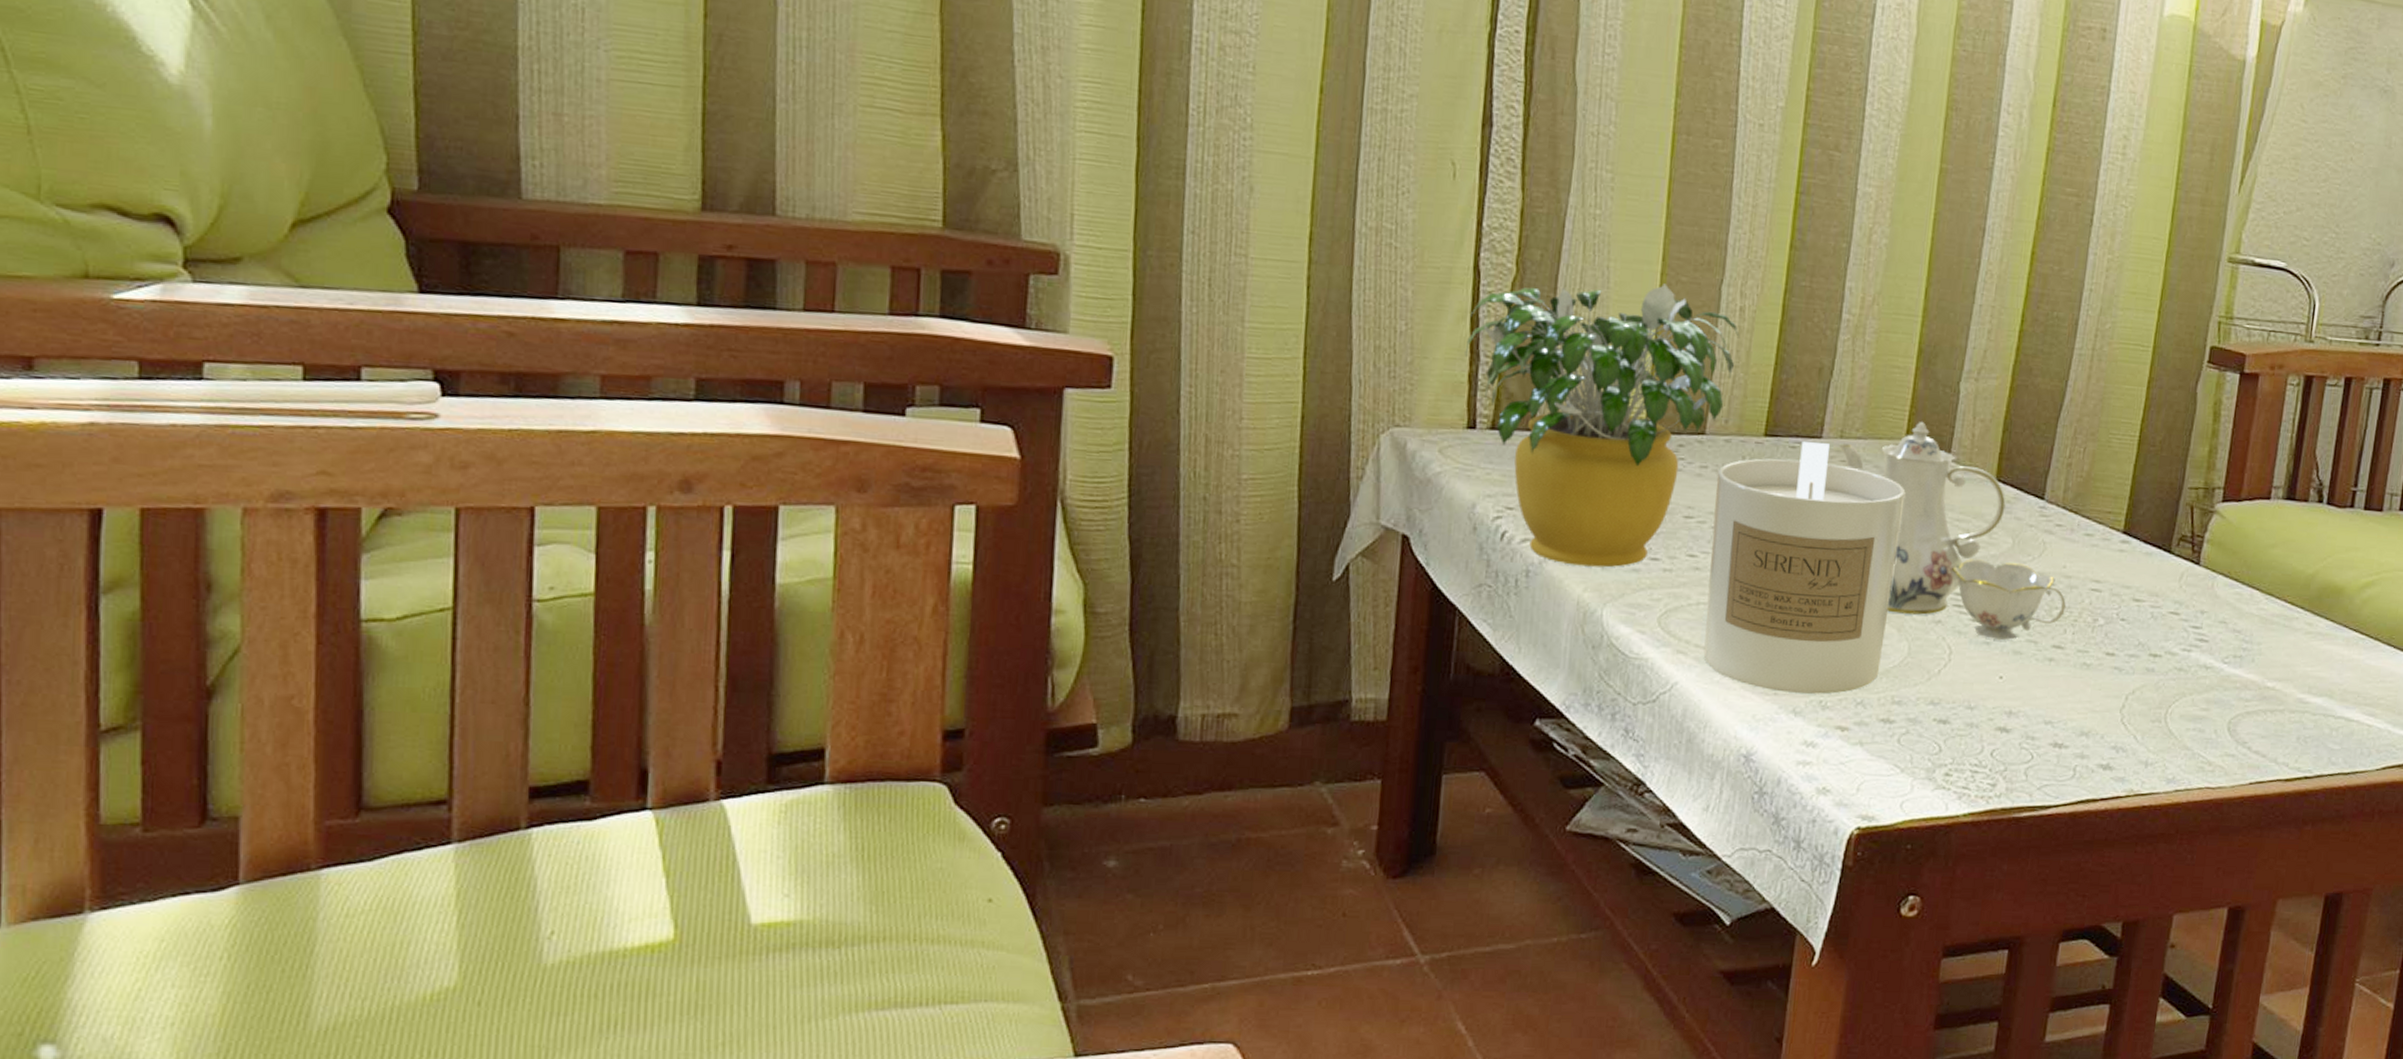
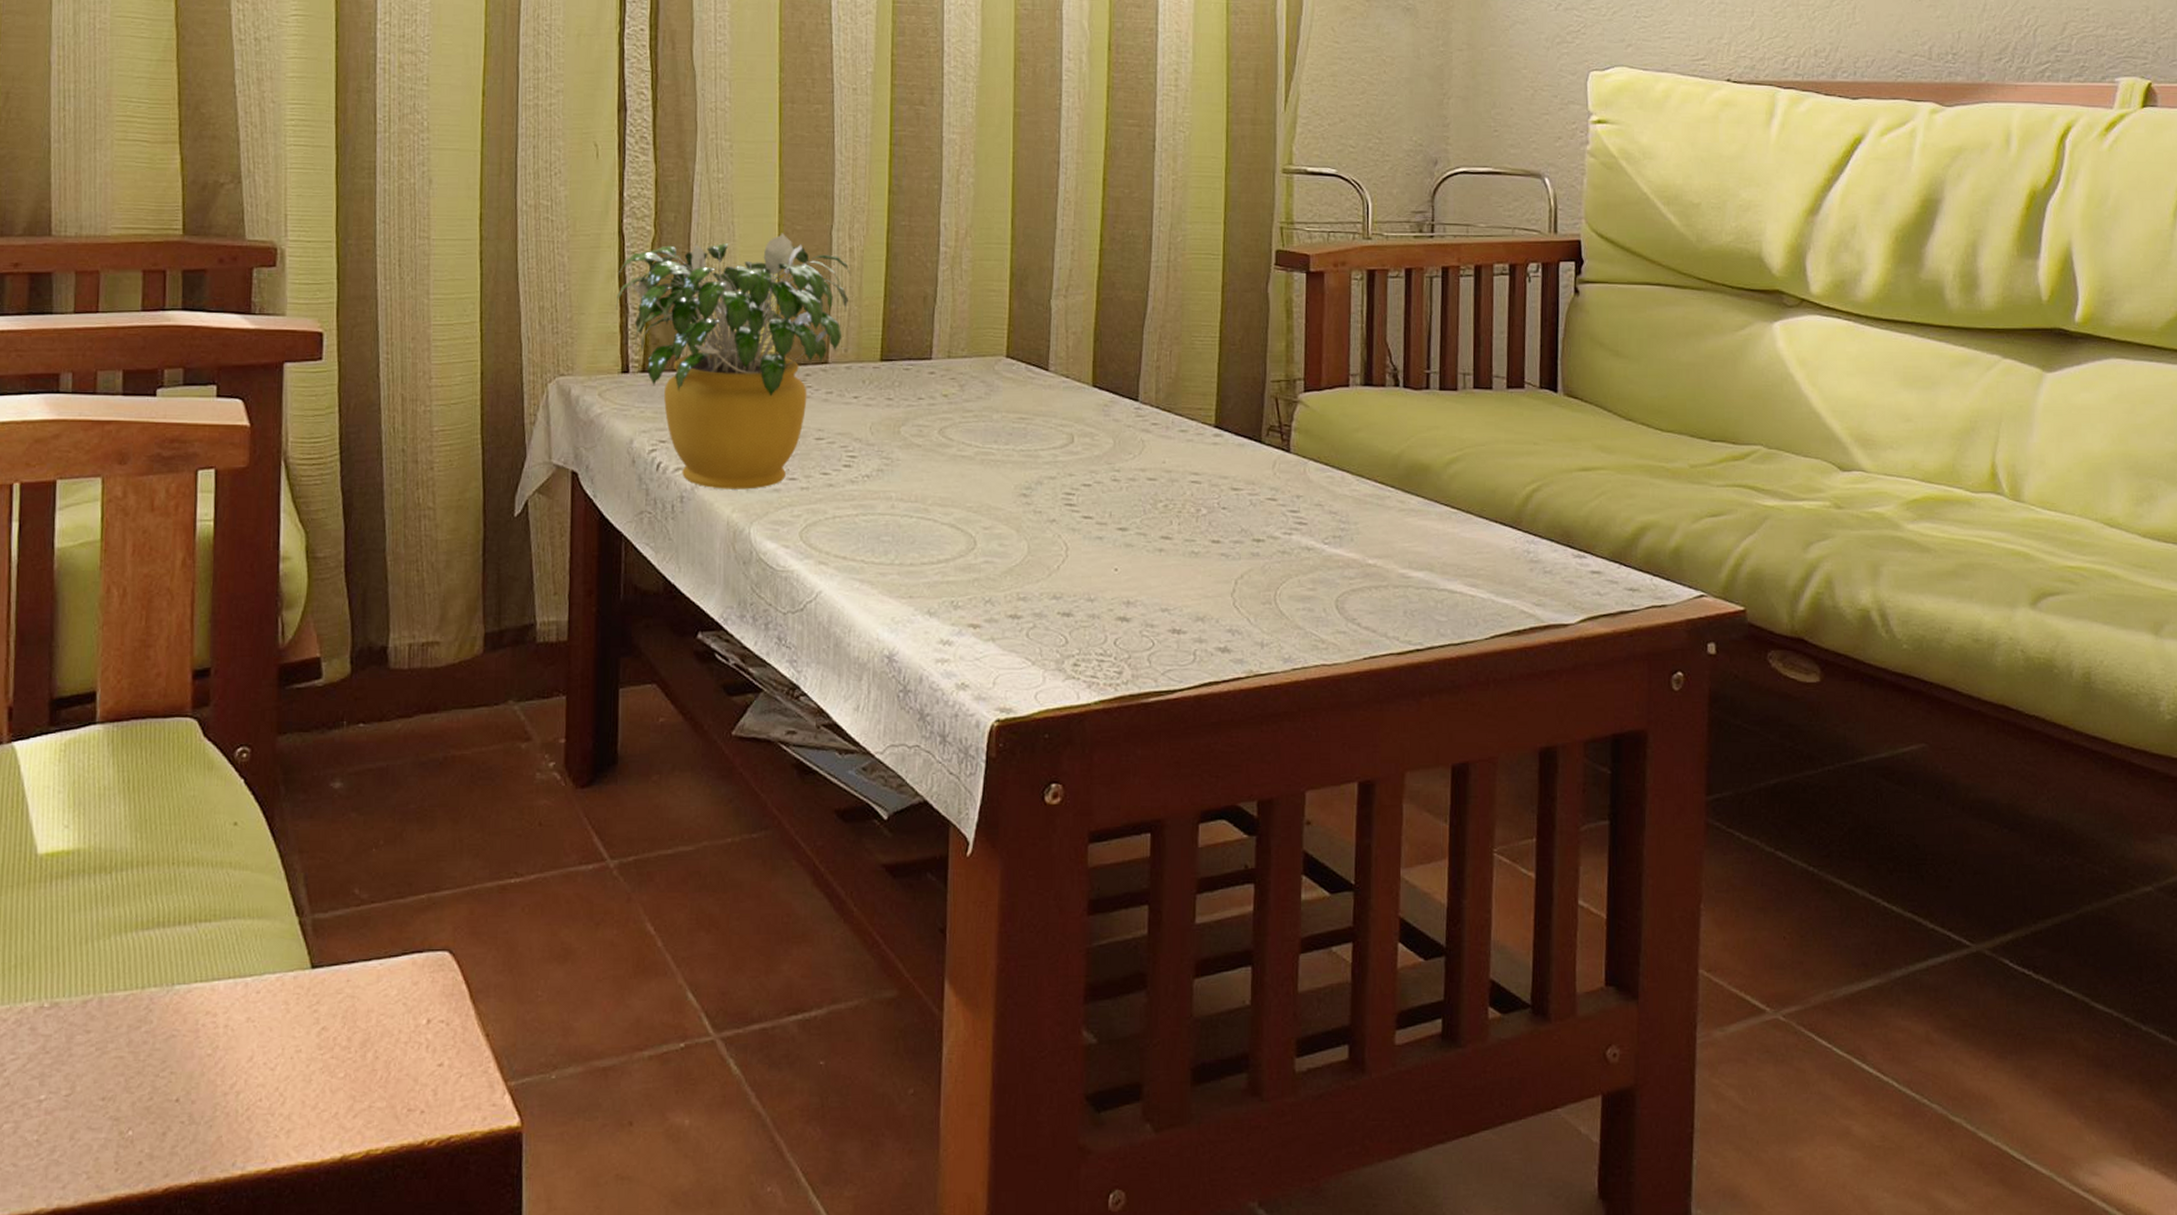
candle: present [1703,442,1906,694] -> none [841,364,1011,595]
tea set: present [1838,422,2066,641] -> none [947,338,1169,535]

